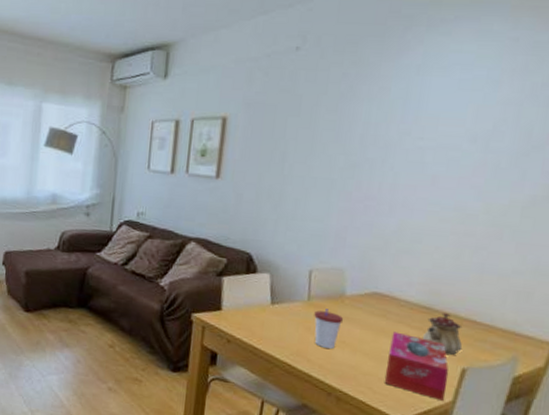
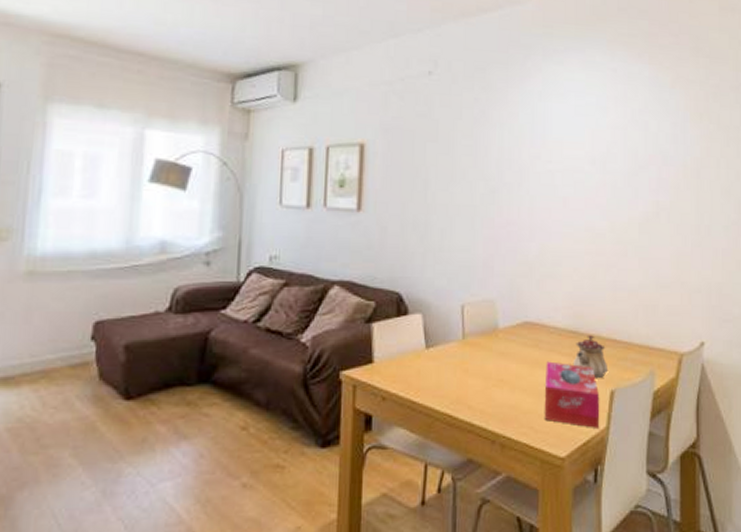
cup: present [314,309,344,349] -> none [470,346,500,390]

